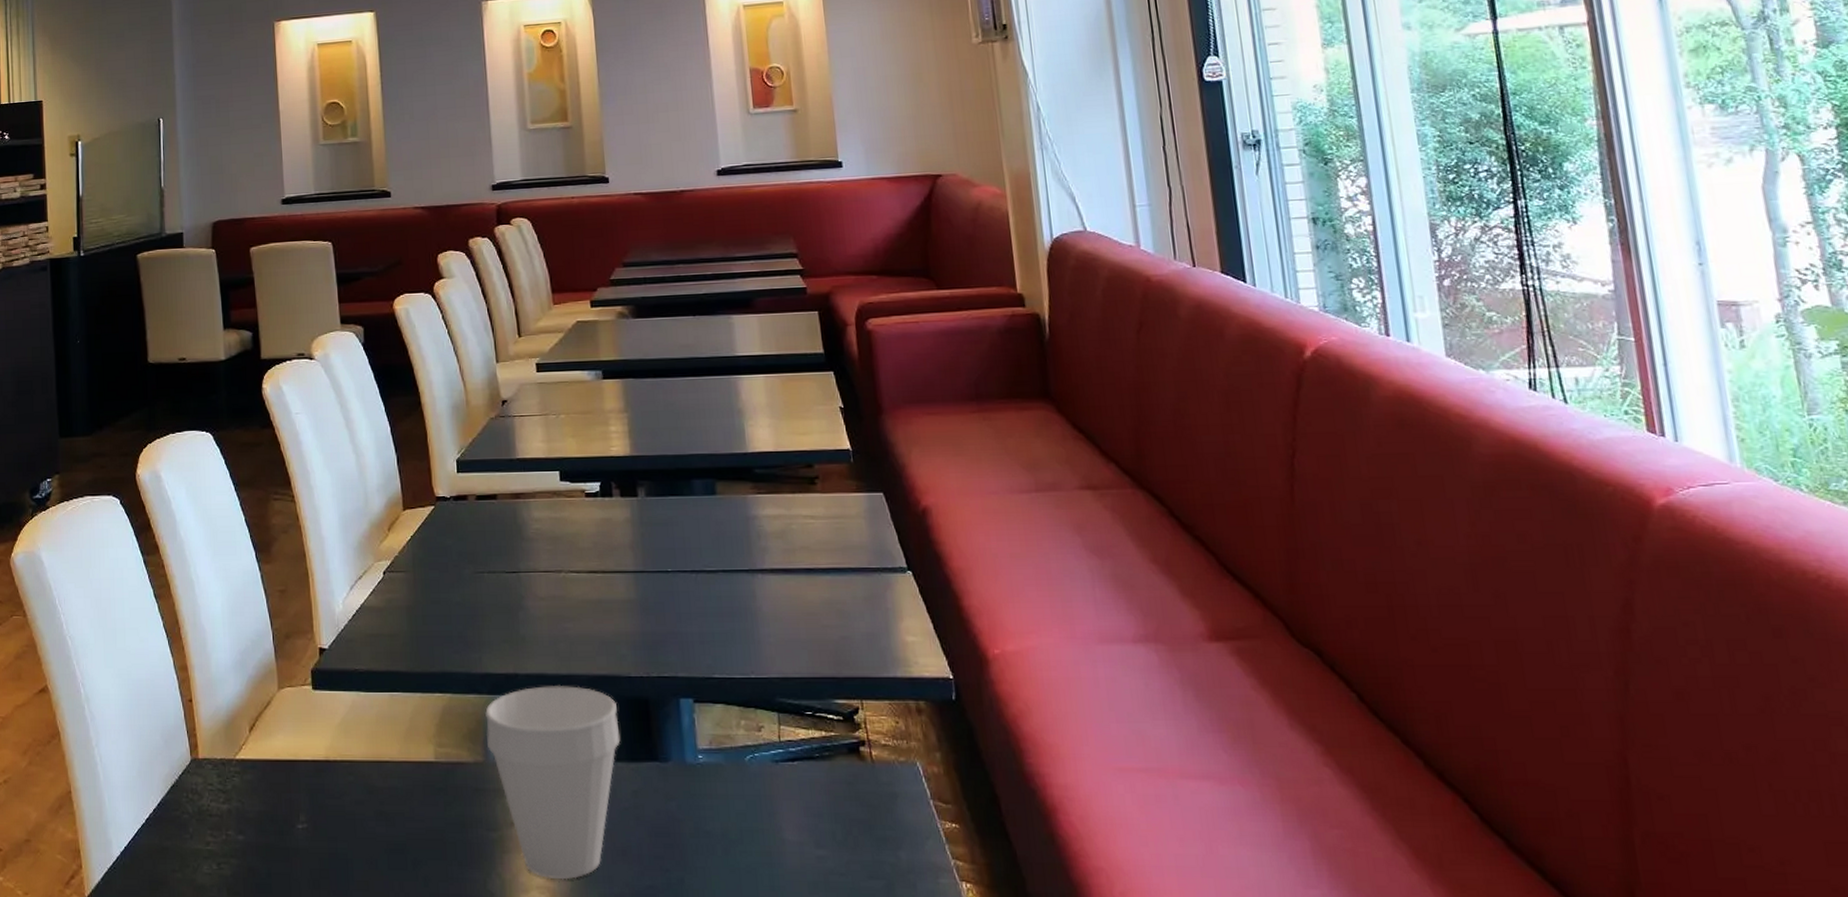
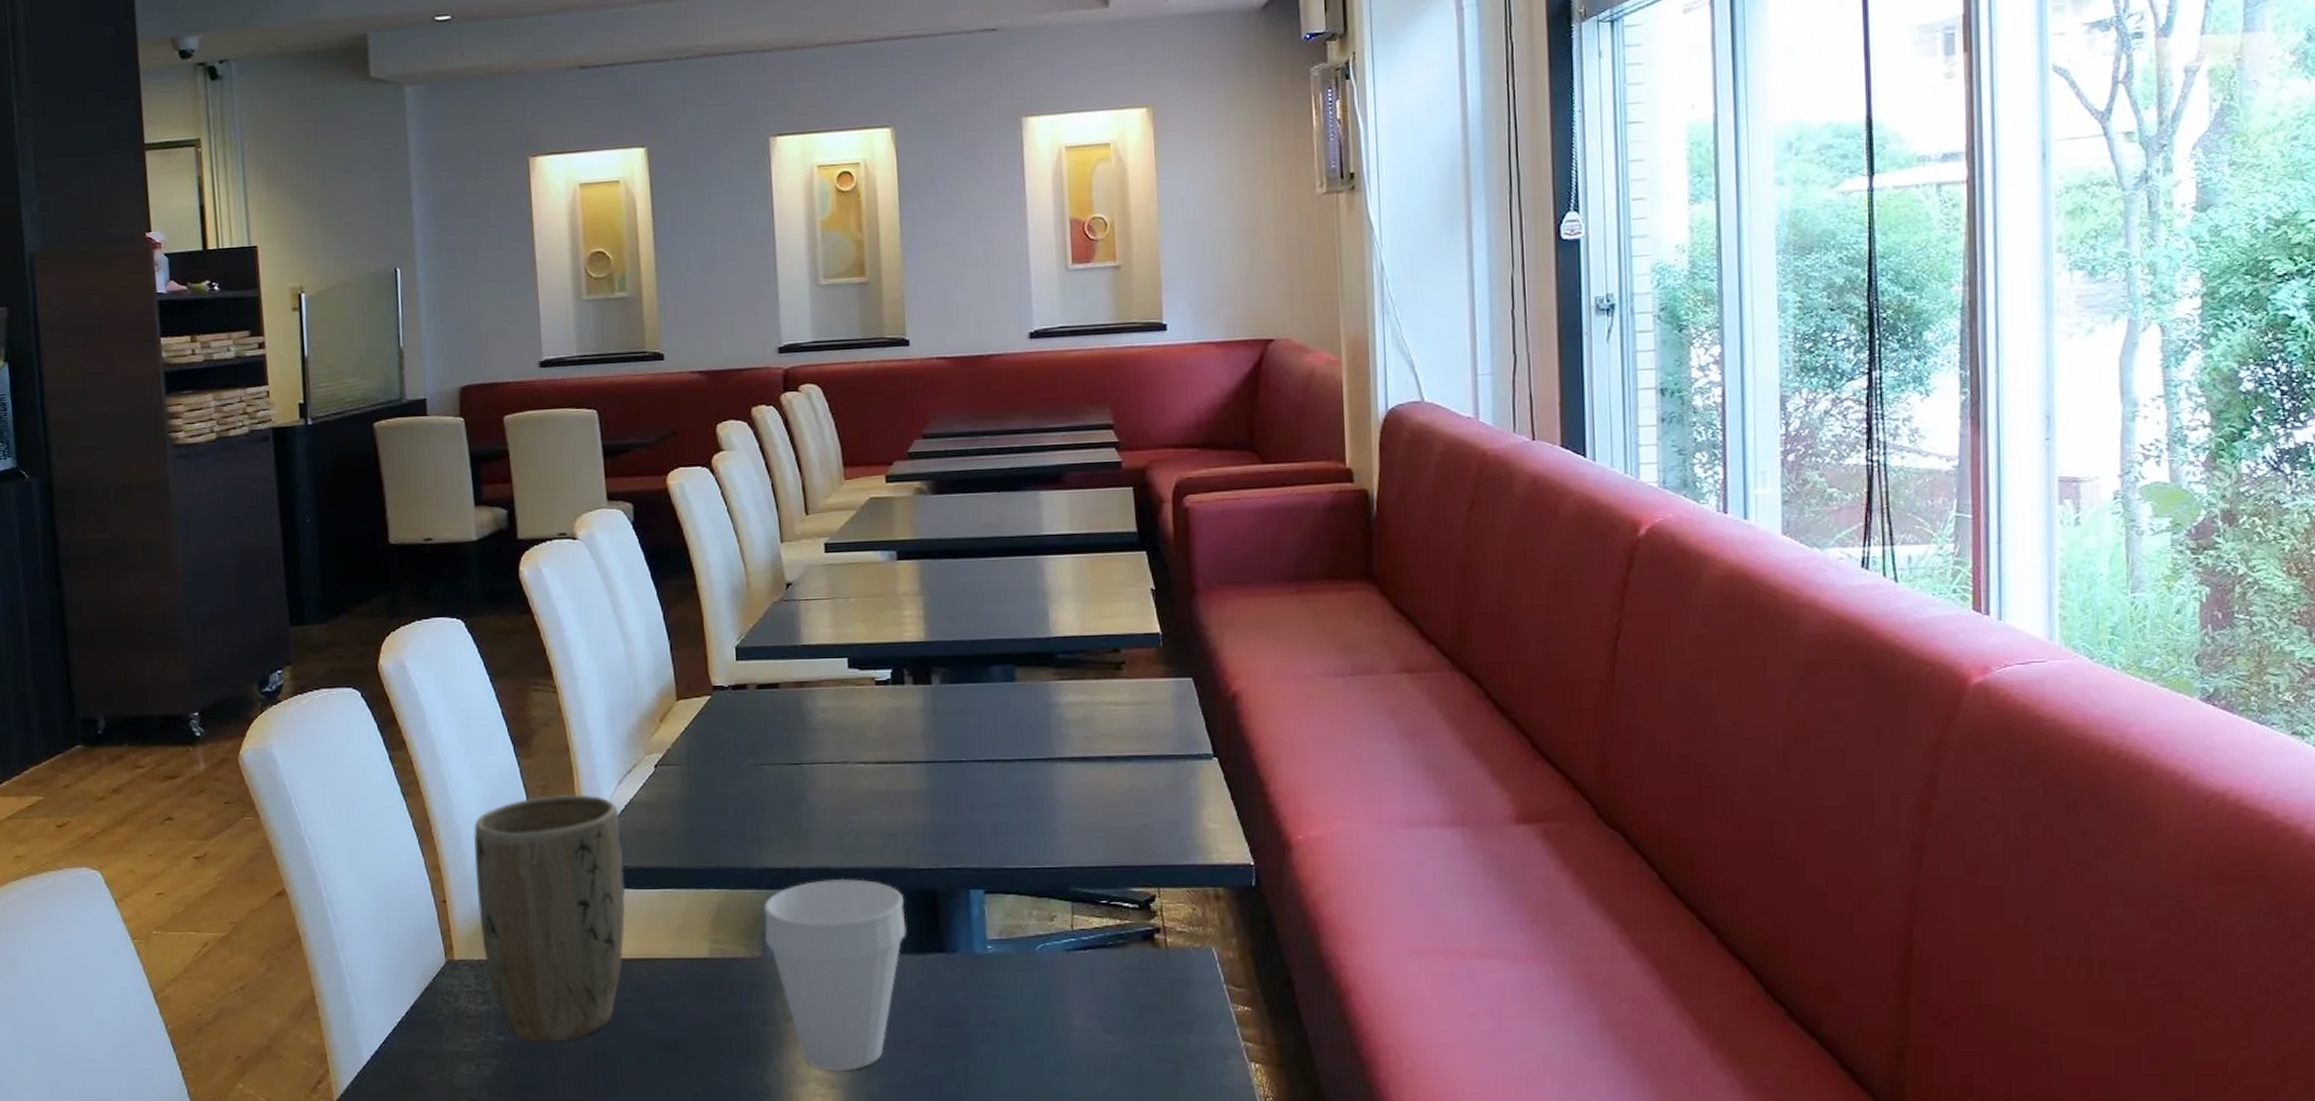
plant pot: none [217,598,357,843] -> present [473,793,626,1042]

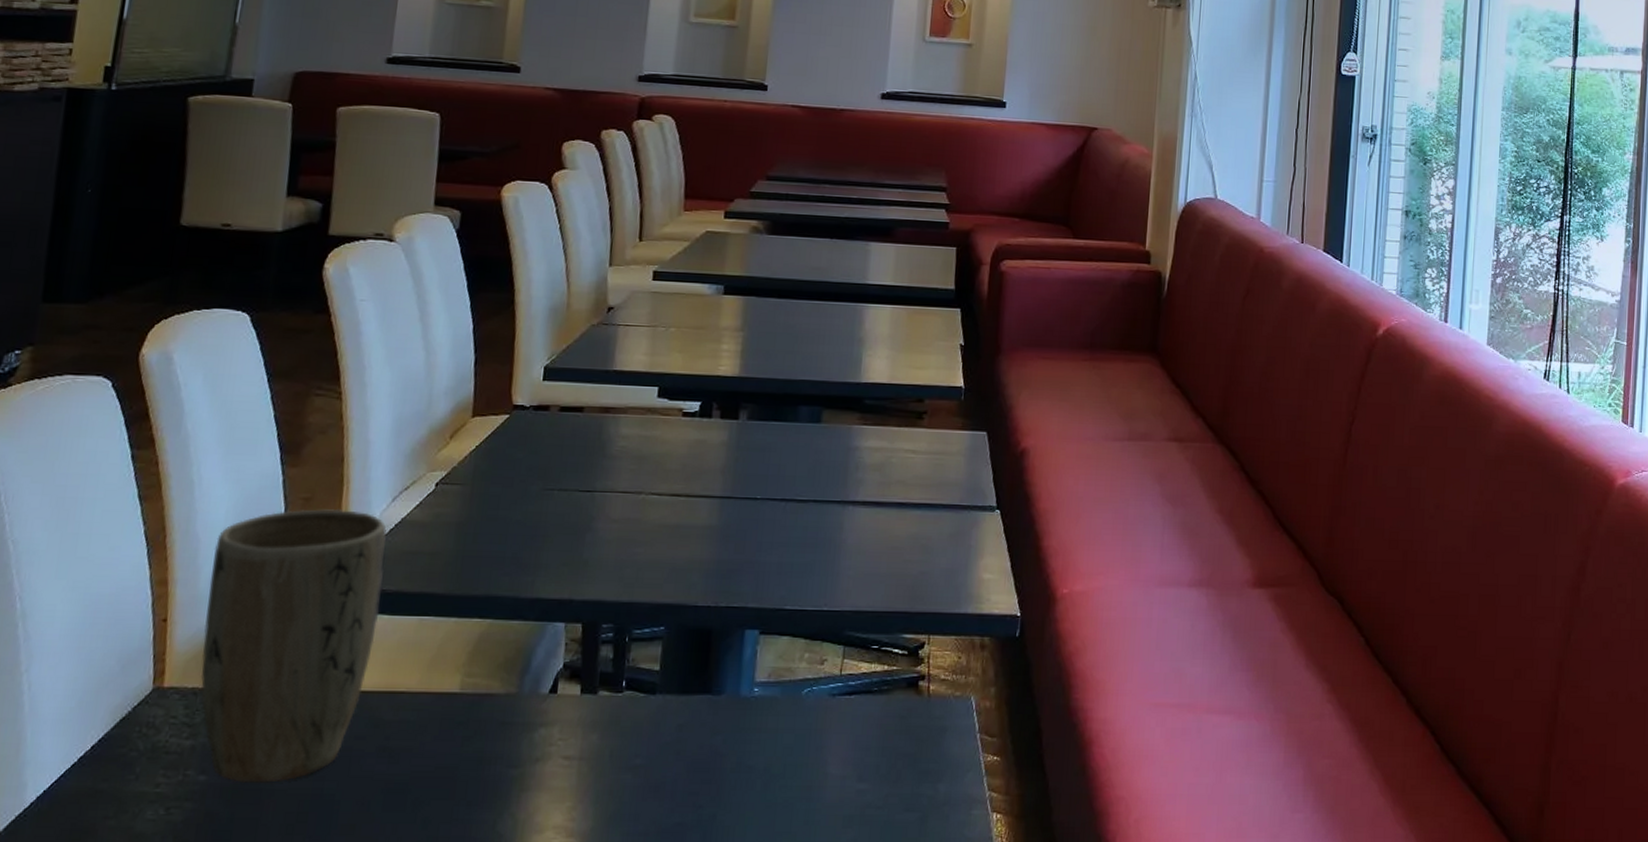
cup: present [764,878,907,1071] -> none [524,612,677,819]

